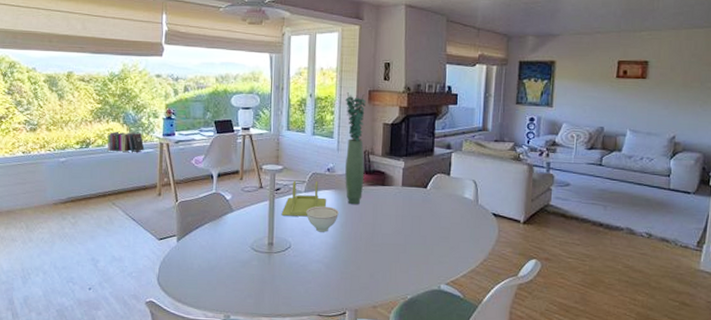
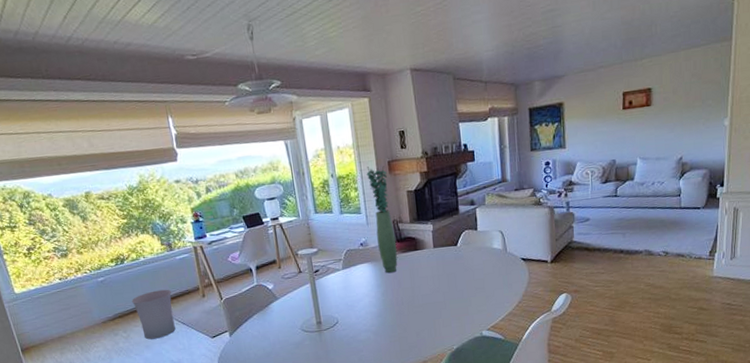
waste bin: none [88,180,128,231] -> present [132,289,176,340]
books: present [107,131,145,152] -> none [139,240,180,264]
napkin holder: present [281,180,326,217] -> none [324,257,365,295]
bowl: present [306,206,339,232] -> none [347,278,378,304]

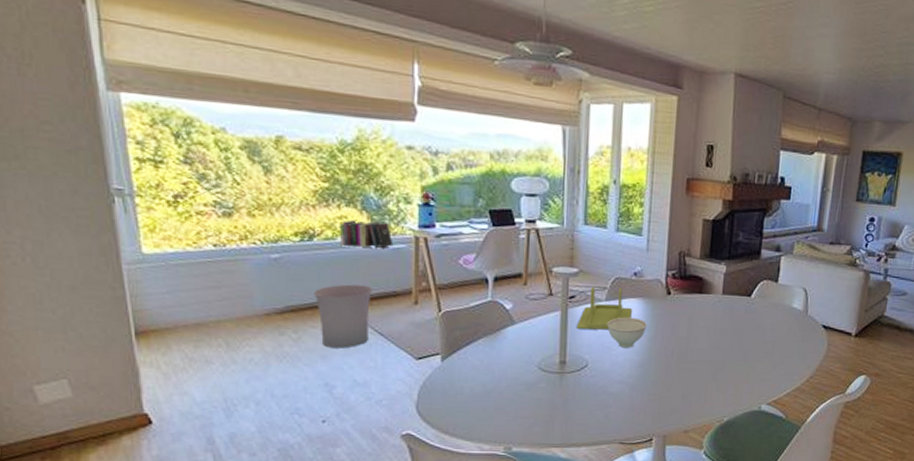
books: none [139,240,180,264] -> present [339,219,393,248]
napkin holder: none [324,257,365,295] -> present [576,286,632,330]
bowl: none [347,278,378,304] -> present [607,317,647,348]
vase: present [366,166,398,274] -> none [655,180,683,316]

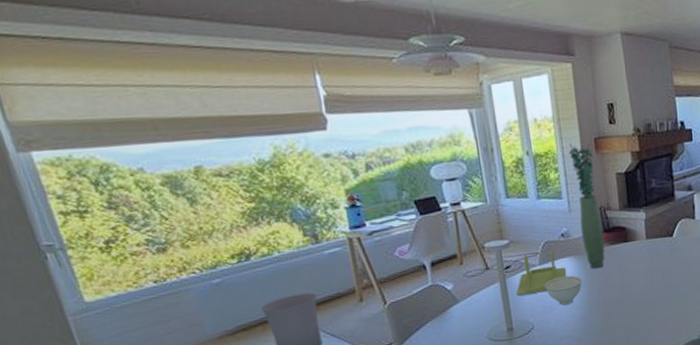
books: present [339,219,393,248] -> none [272,229,329,261]
vase: none [655,180,683,316] -> present [568,143,605,269]

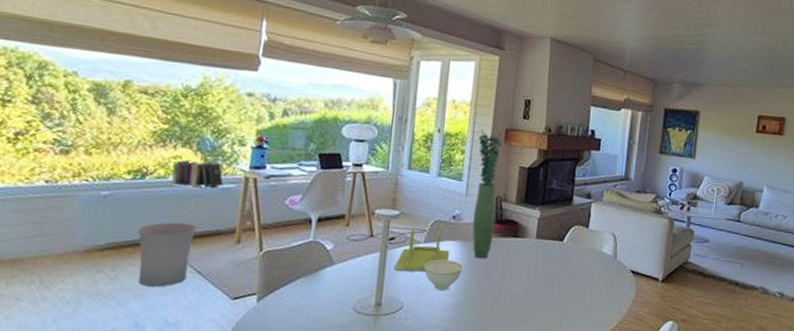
books: none [272,229,329,261] -> present [171,159,224,188]

